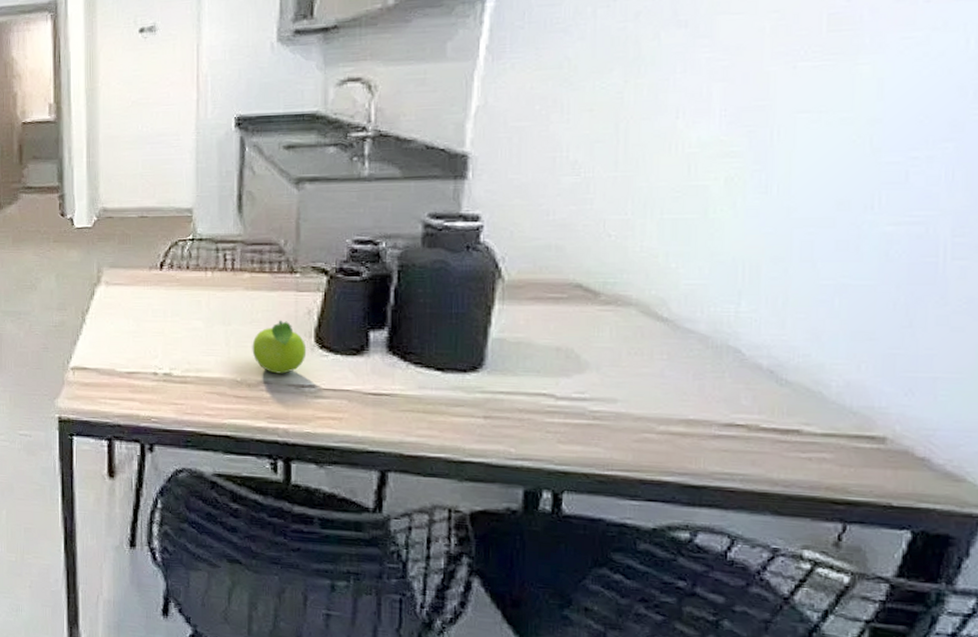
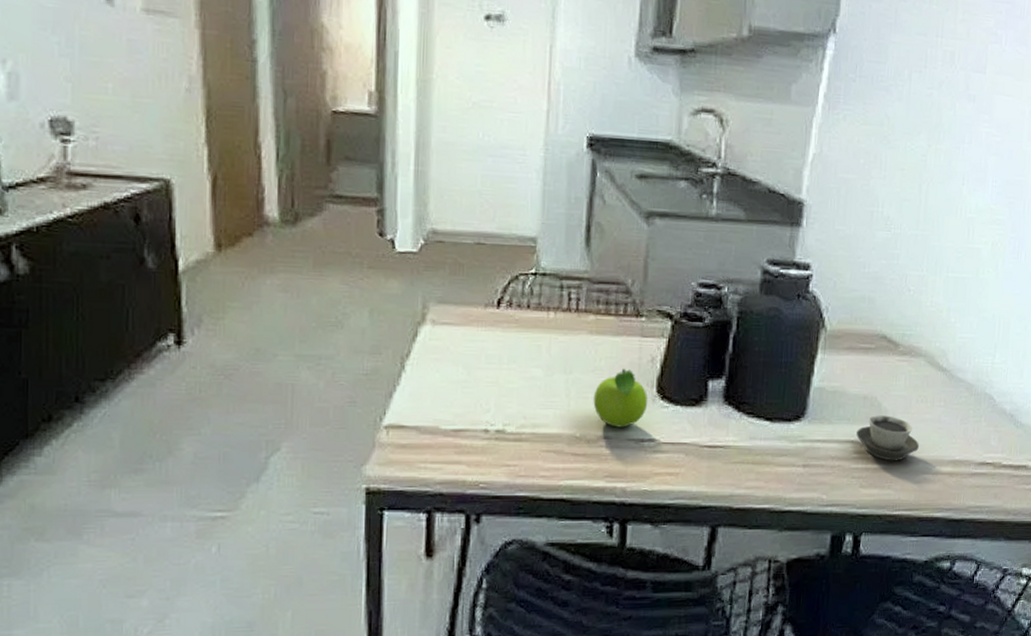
cup: none [549,368,636,418] -> present [856,415,920,461]

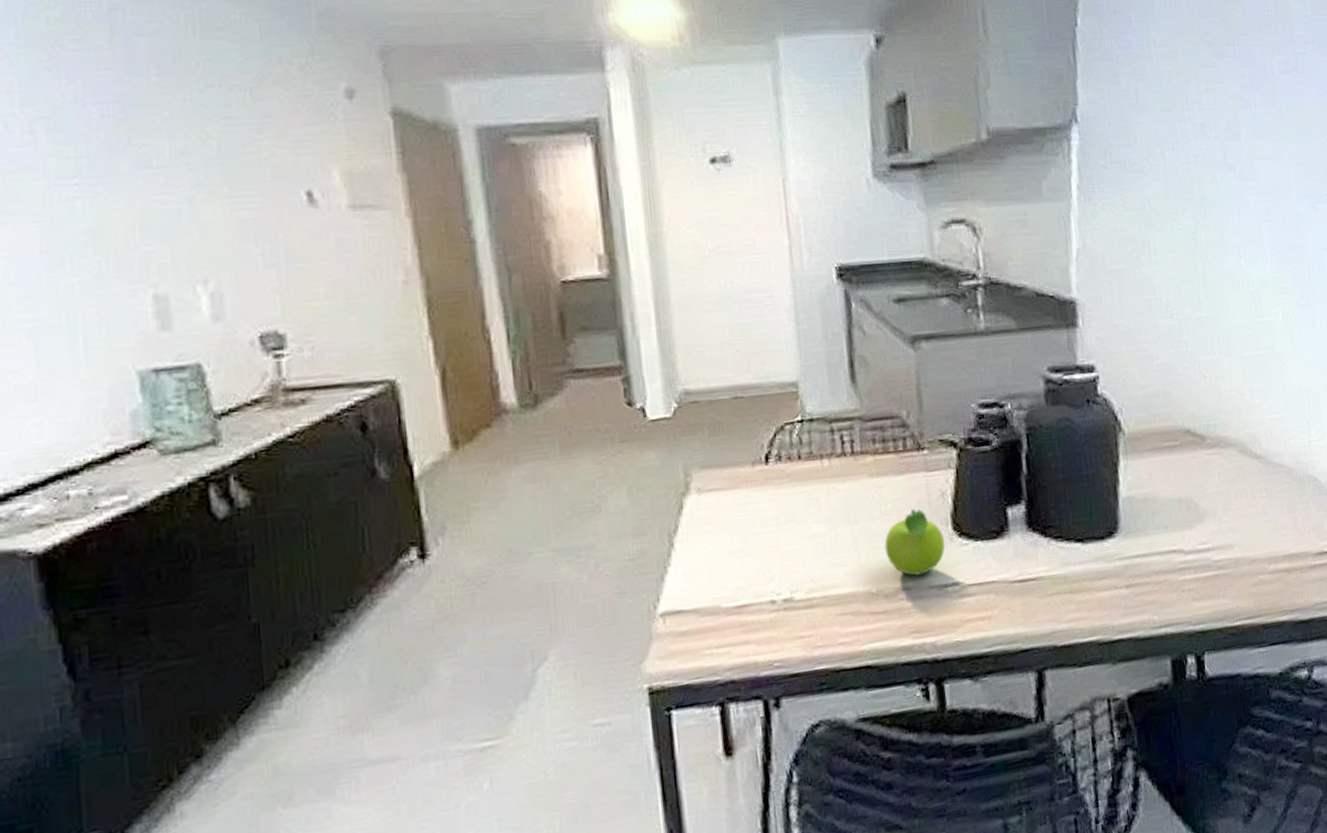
cup: present [856,415,920,461] -> none [1177,516,1249,567]

